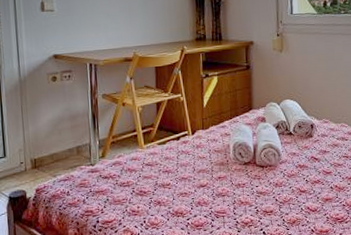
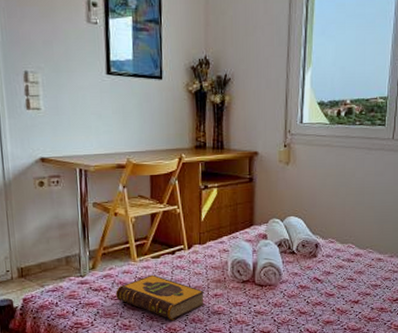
hardback book: none [124,160,209,204] -> present [115,274,205,320]

